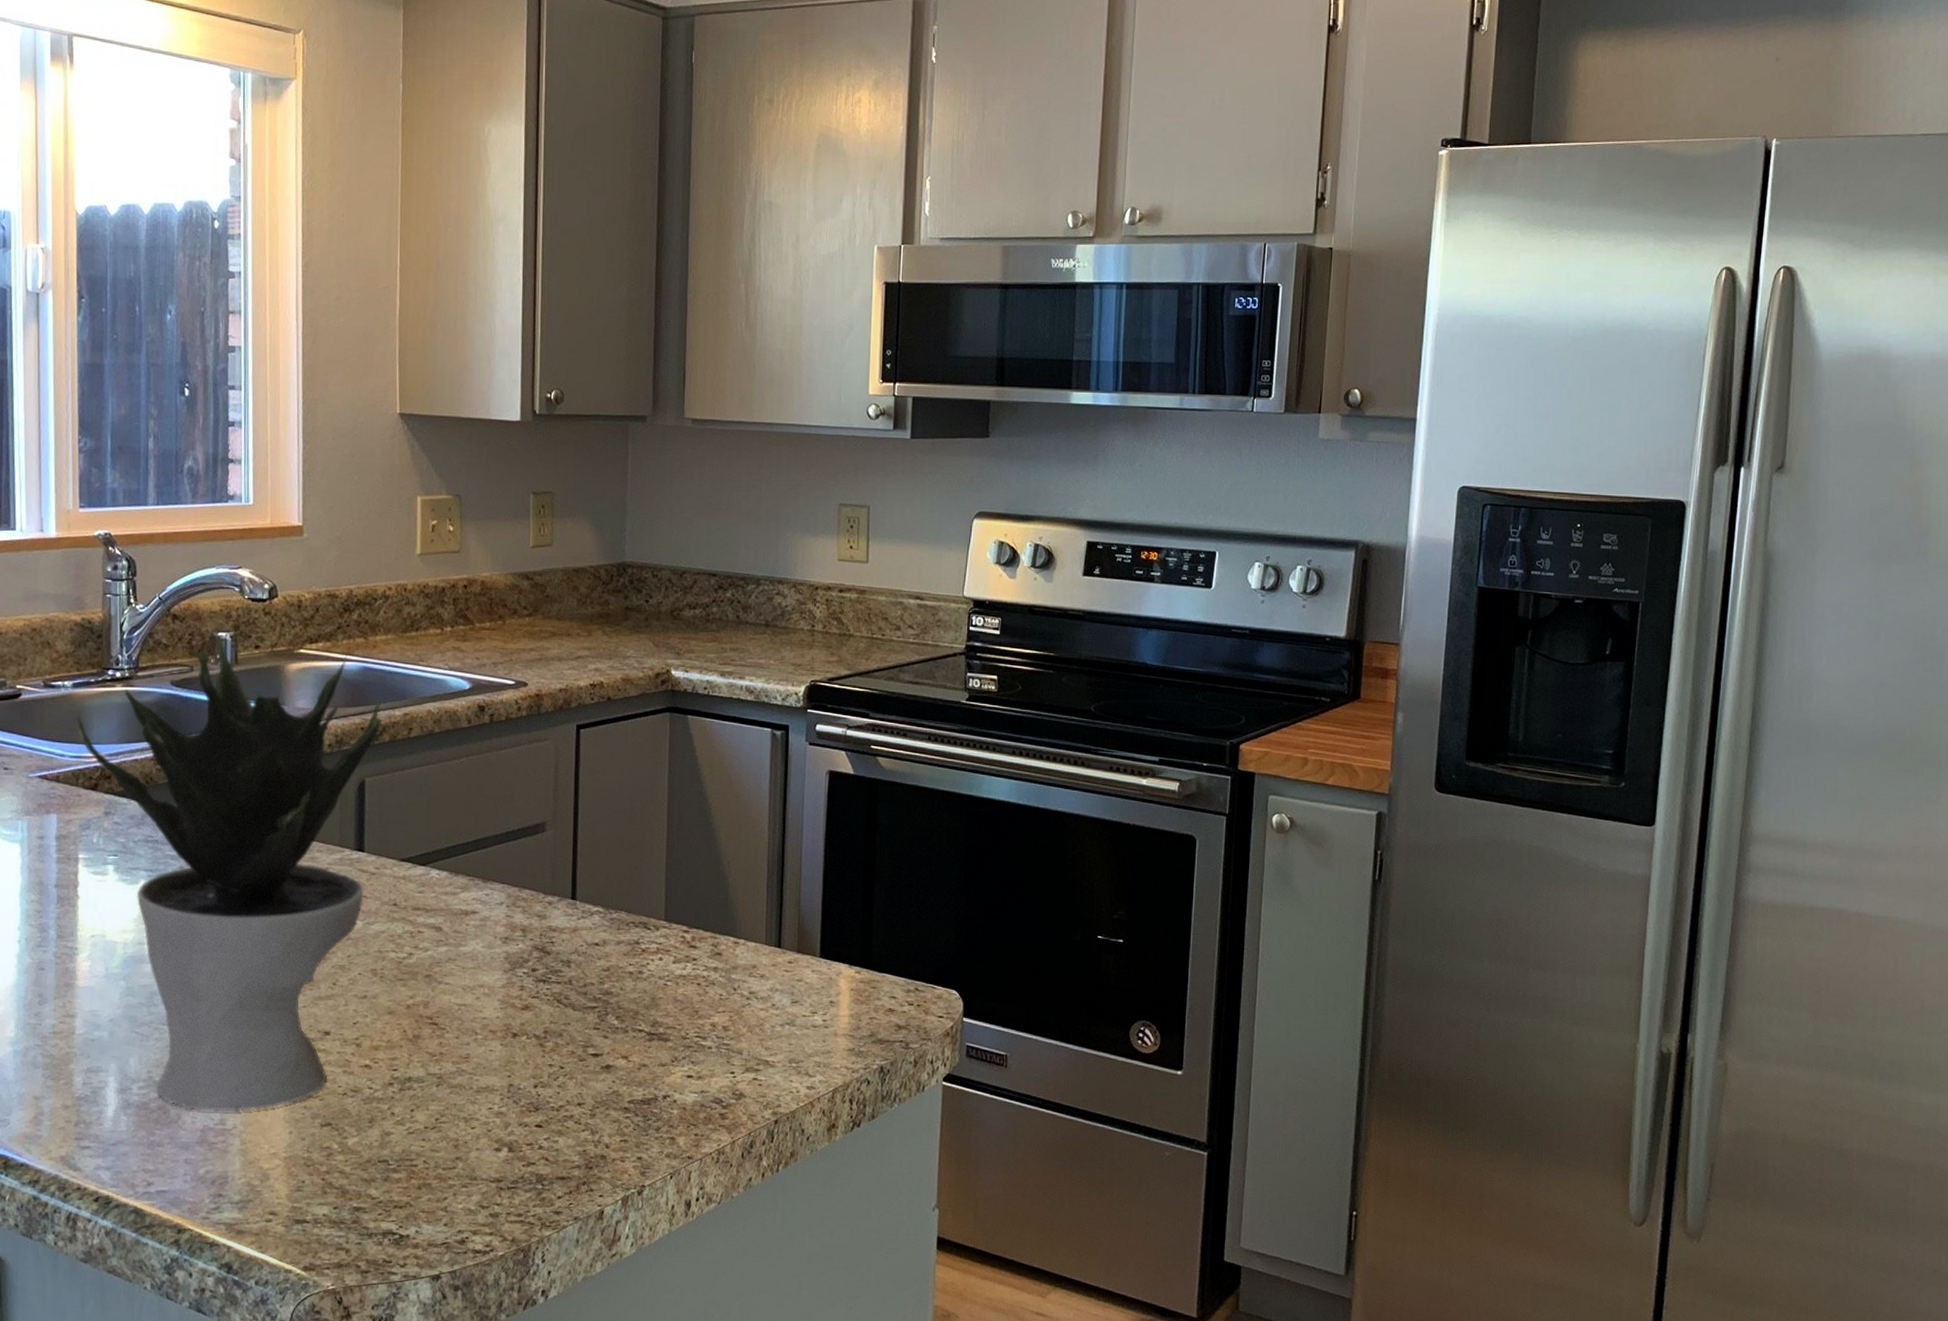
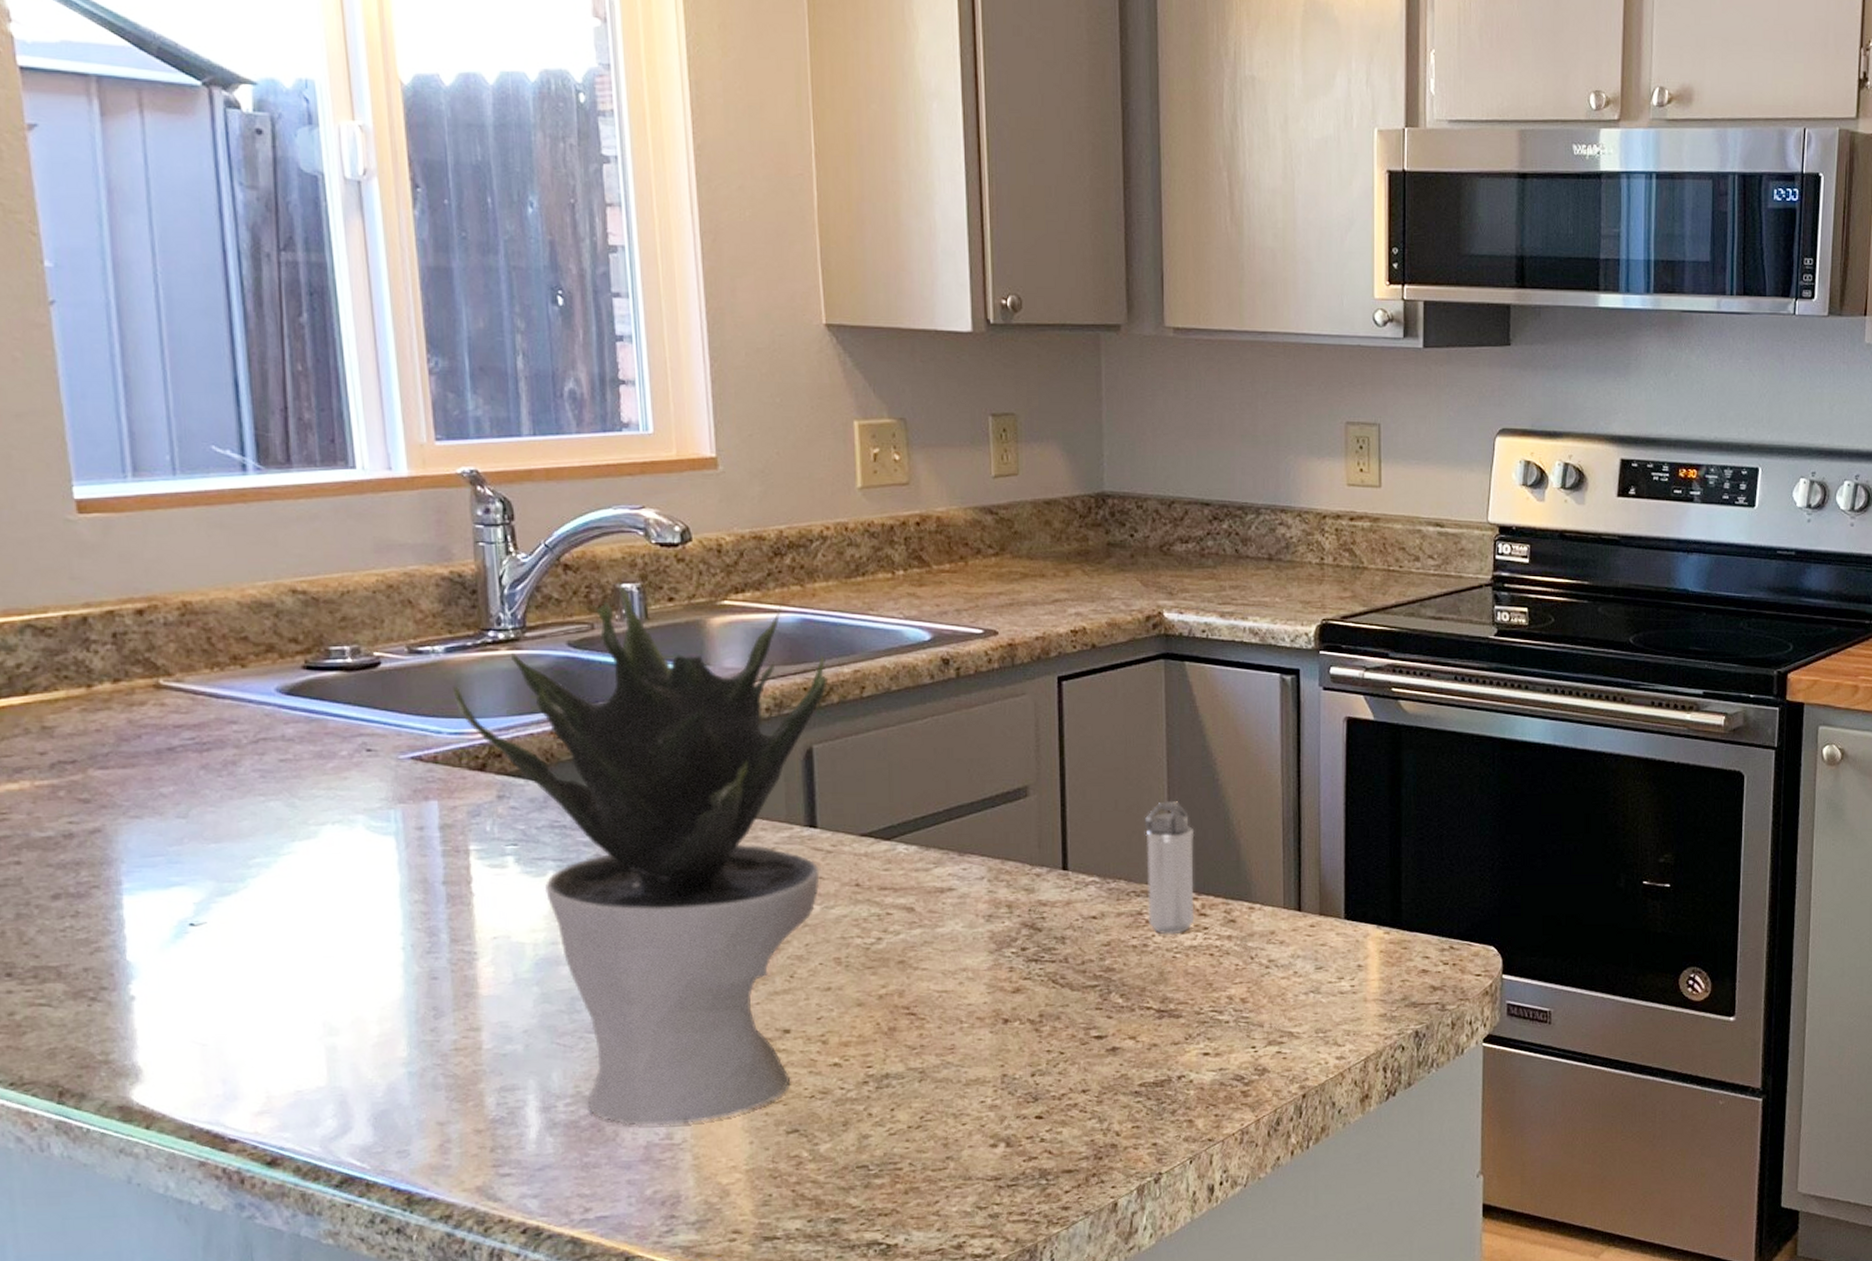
shaker: none [644,841,689,964] -> present [1144,801,1195,935]

